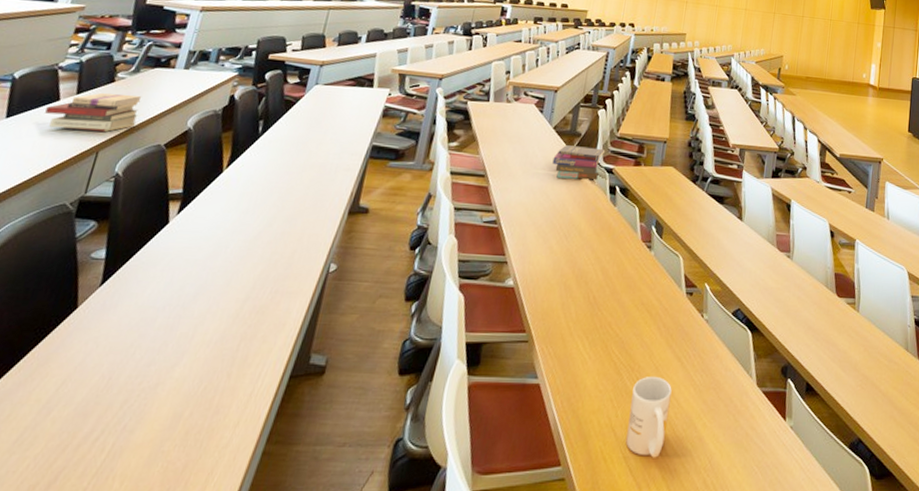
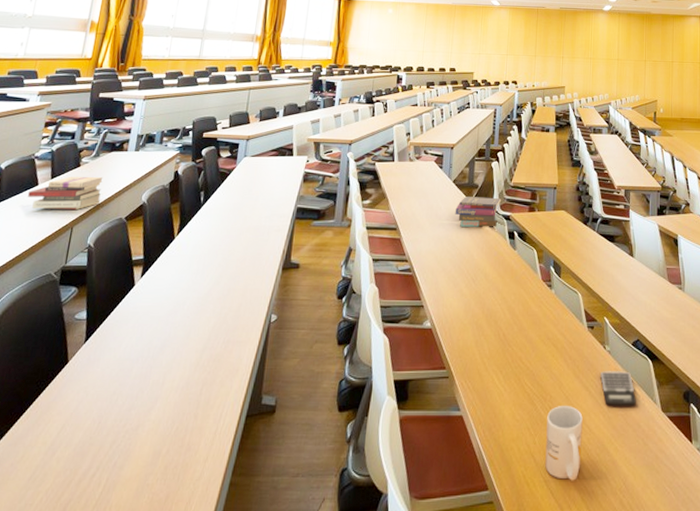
calculator: none [695,341,731,380] -> present [600,371,636,407]

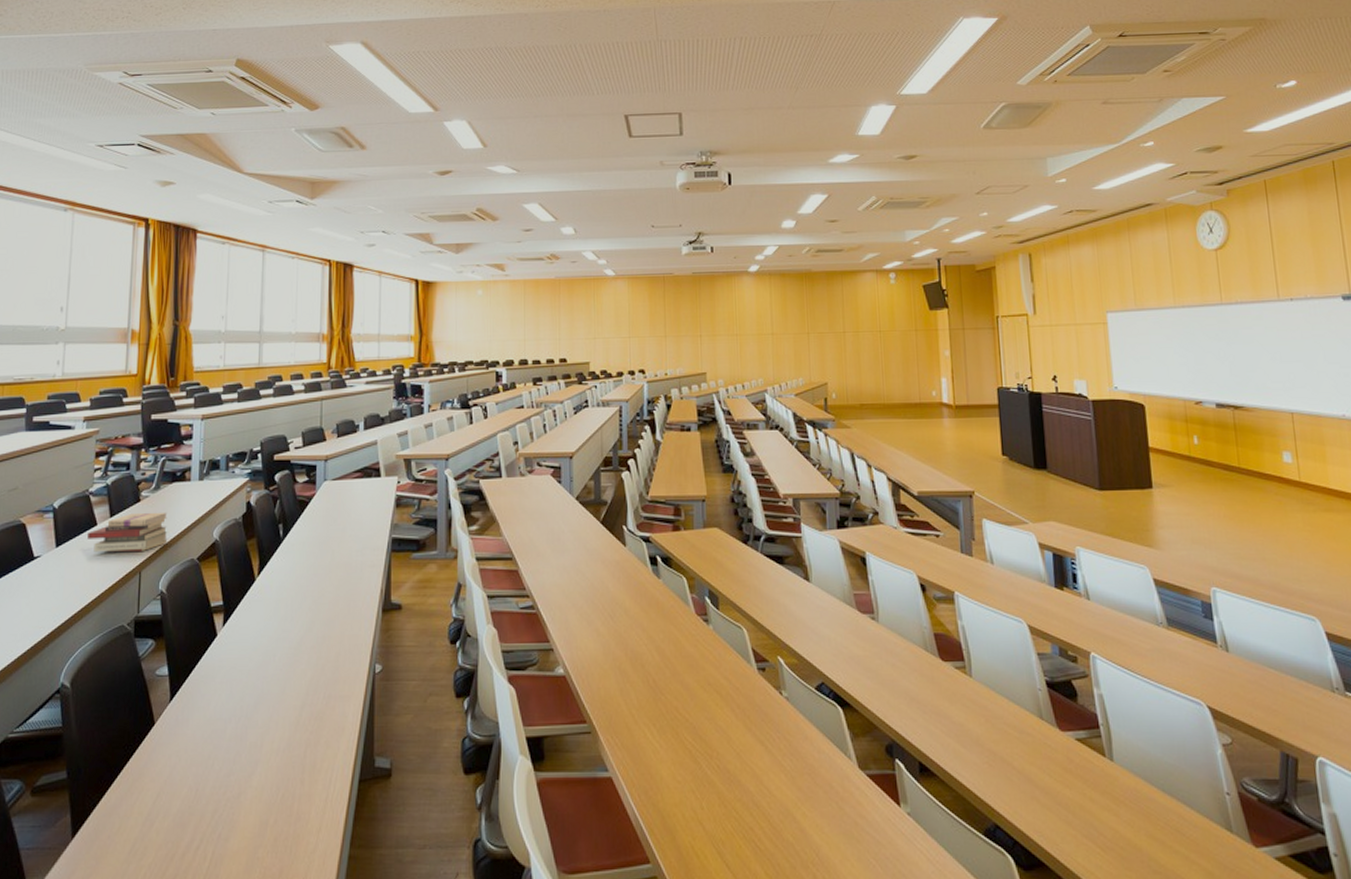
books: present [455,197,502,227] -> none [581,515,638,553]
mug: present [545,405,583,481] -> none [715,762,762,852]
calculator: present [600,371,636,407] -> none [778,721,826,765]

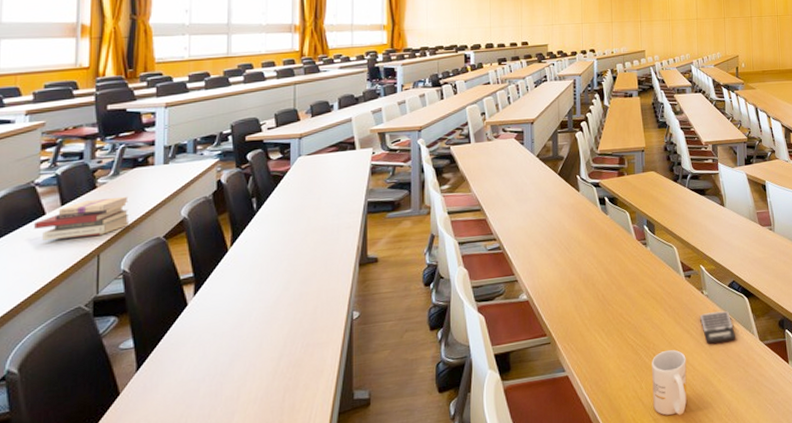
mug: none [715,762,762,852] -> present [652,349,688,416]
calculator: none [778,721,826,765] -> present [700,311,735,344]

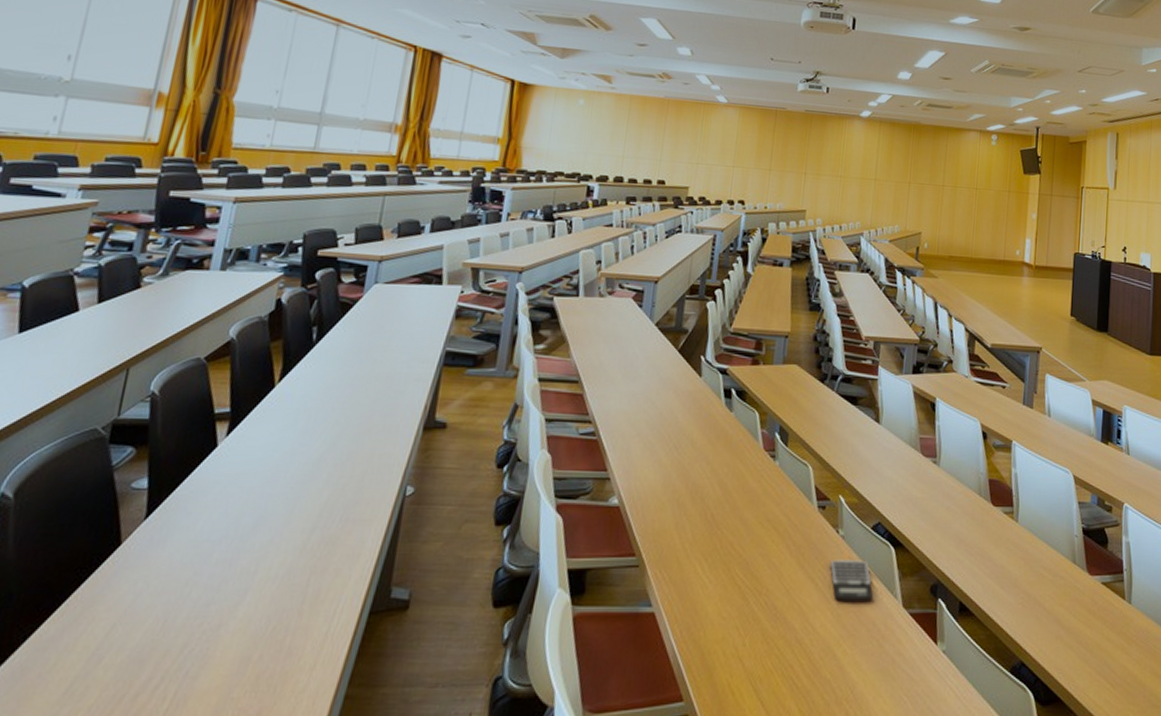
books: present [34,196,130,241] -> none [63,301,174,346]
mug: present [652,349,688,416] -> none [755,599,806,690]

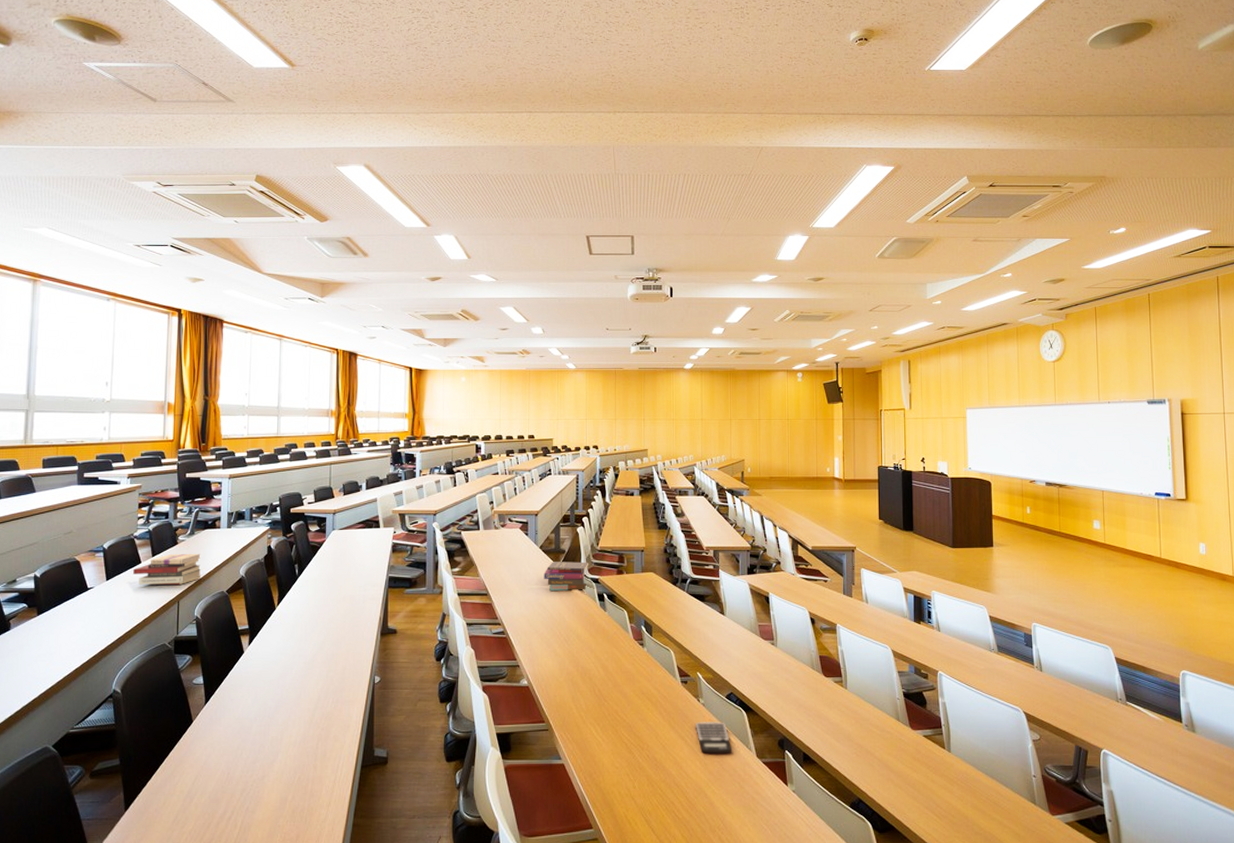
books: none [63,301,174,346] -> present [133,553,202,586]
books: none [656,344,718,383] -> present [544,561,589,591]

